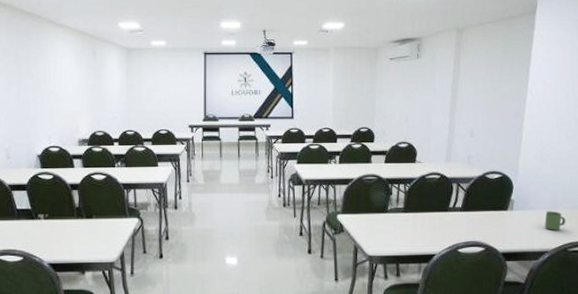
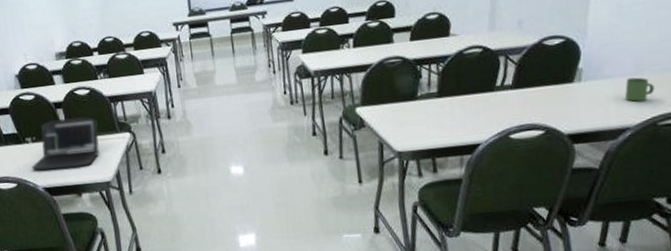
laptop: none [40,199,109,248] -> present [32,116,100,172]

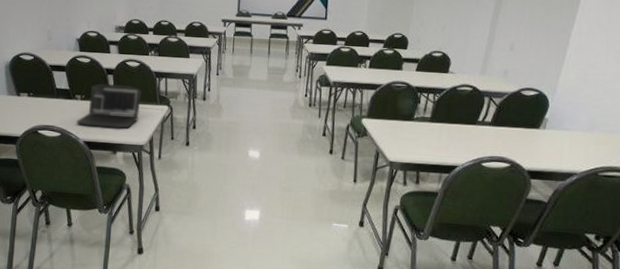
mug: present [625,77,655,102] -> none [577,133,601,153]

